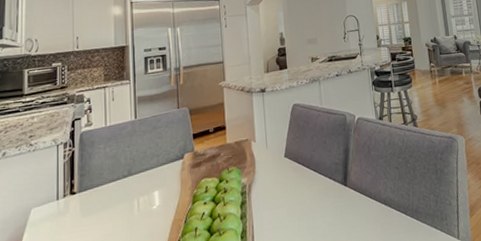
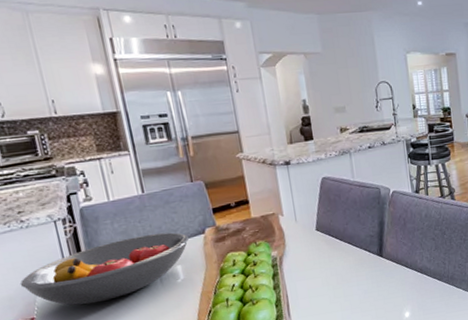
fruit bowl: none [16,157,168,230] -> present [19,232,189,305]

